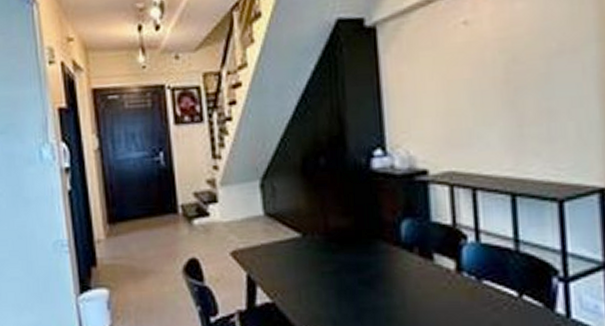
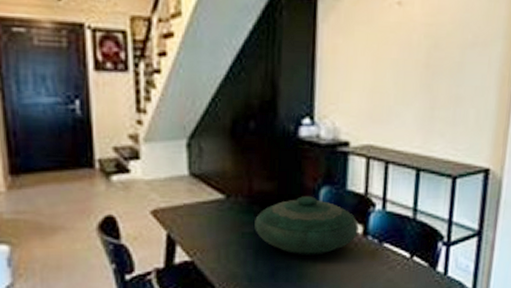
decorative bowl: none [334,230,451,296] -> present [255,196,359,255]

